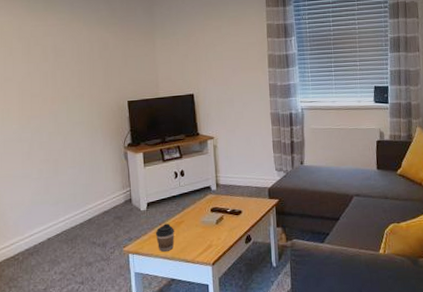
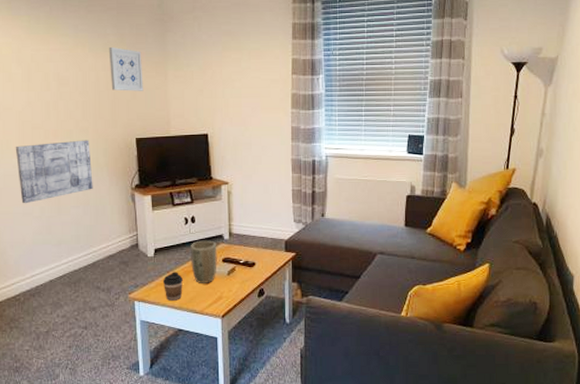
wall art: none [15,105,88,167] -> present [15,140,93,204]
wall art: none [101,21,134,59] -> present [108,47,143,91]
plant pot: none [181,192,206,234] -> present [191,240,217,283]

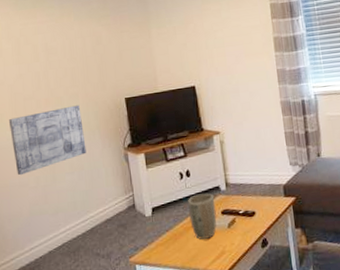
wall art: present [108,47,143,91] -> none [92,13,129,54]
coffee cup: present [162,272,183,301] -> none [162,229,184,261]

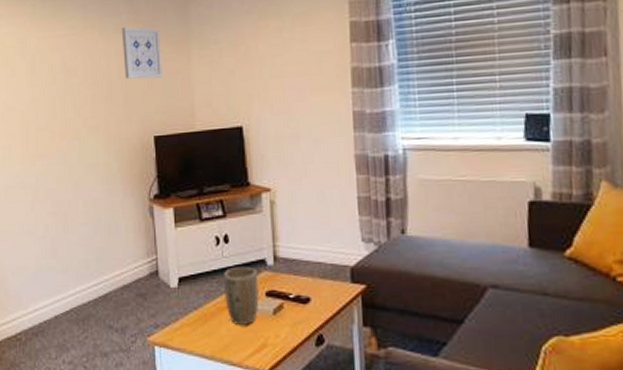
wall art: present [8,105,86,176] -> none [18,141,104,221]
wall art: none [92,13,129,54] -> present [121,27,162,79]

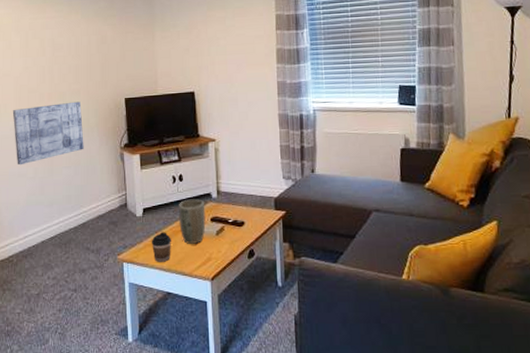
wall art: none [18,141,104,221] -> present [12,101,84,166]
wall art: present [121,27,162,79] -> none [99,12,132,54]
coffee cup: none [189,308,215,347] -> present [151,232,171,262]

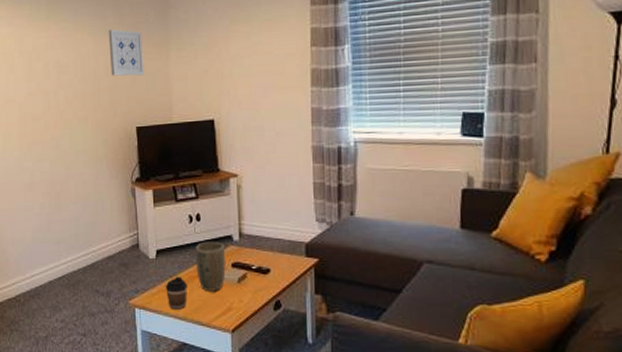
wall art: present [12,101,84,166] -> none [17,130,92,199]
wall art: none [99,12,132,54] -> present [108,29,144,76]

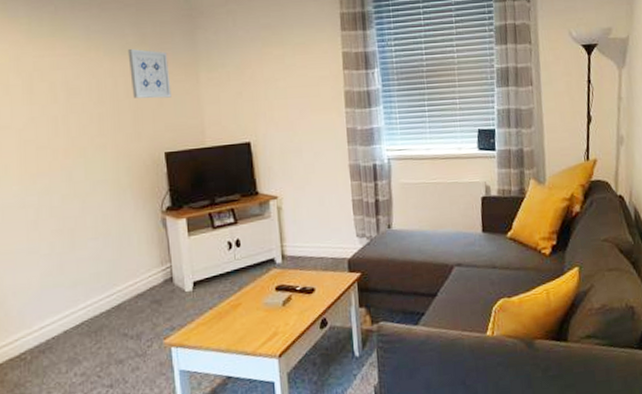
coffee cup: present [165,276,187,310] -> none [204,307,230,343]
plant pot: present [196,241,226,291] -> none [237,266,270,319]

